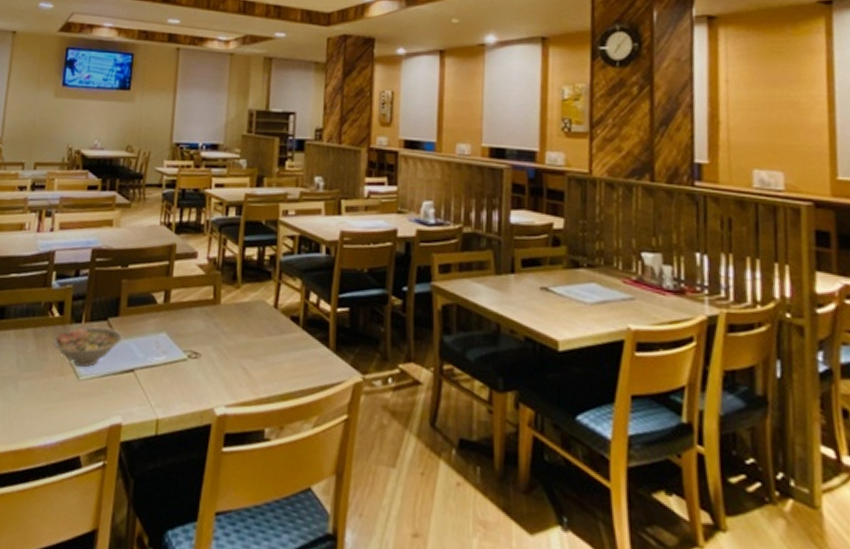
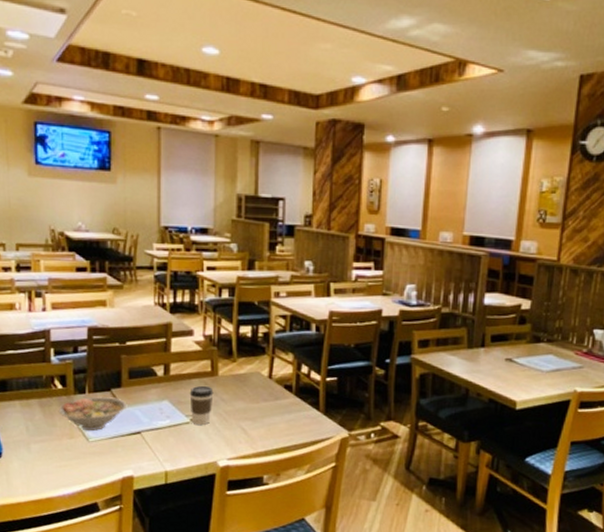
coffee cup: none [189,315,215,364] -> present [189,385,214,426]

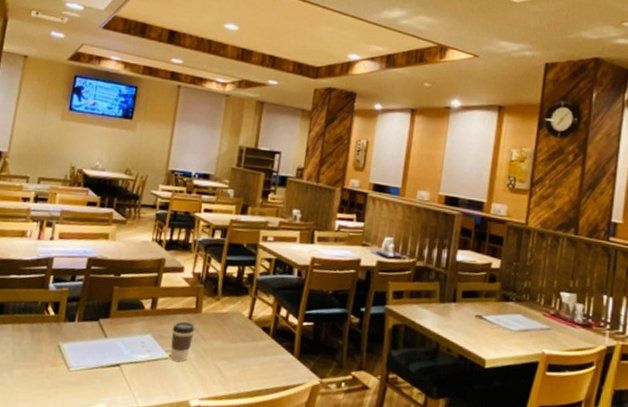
soup bowl: present [58,396,127,432] -> none [46,325,112,361]

